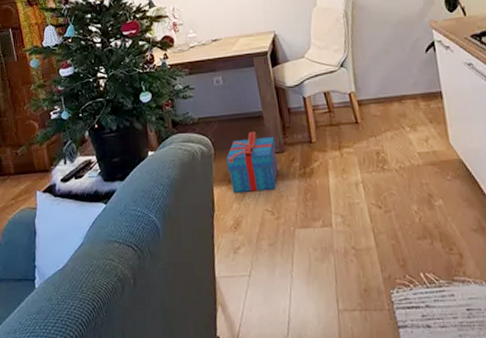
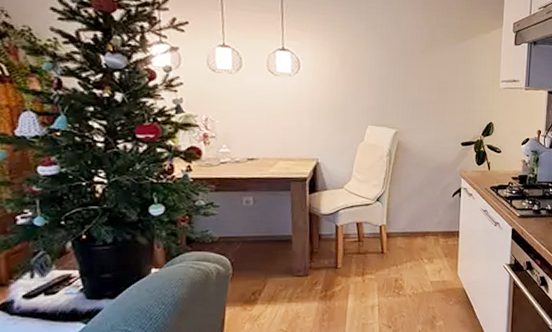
gift box: present [226,132,278,192] -> none [244,255,301,313]

